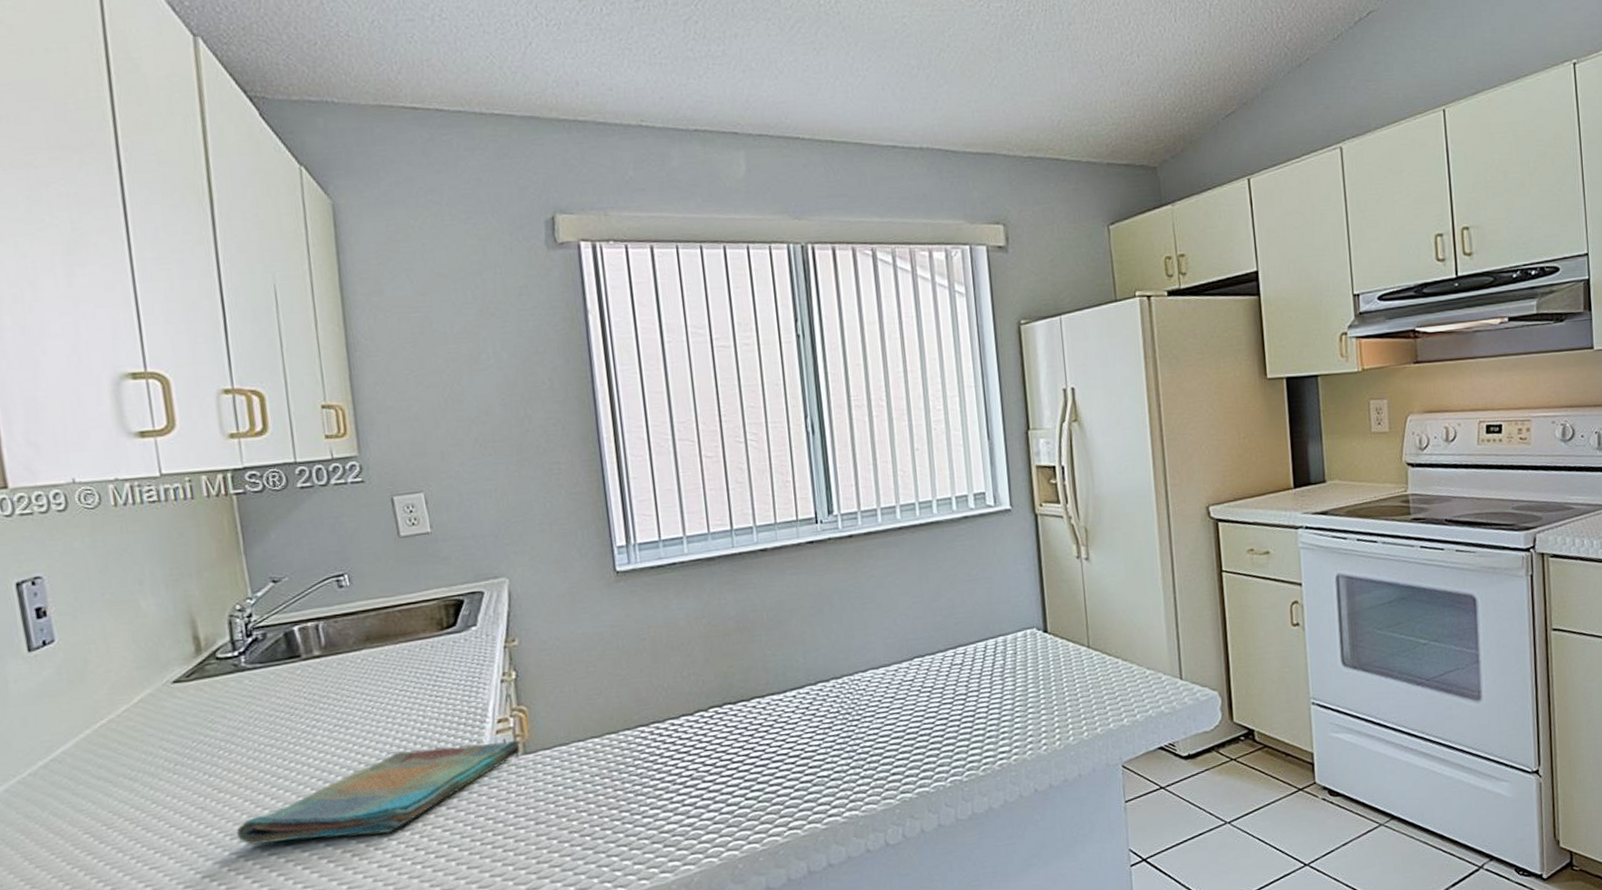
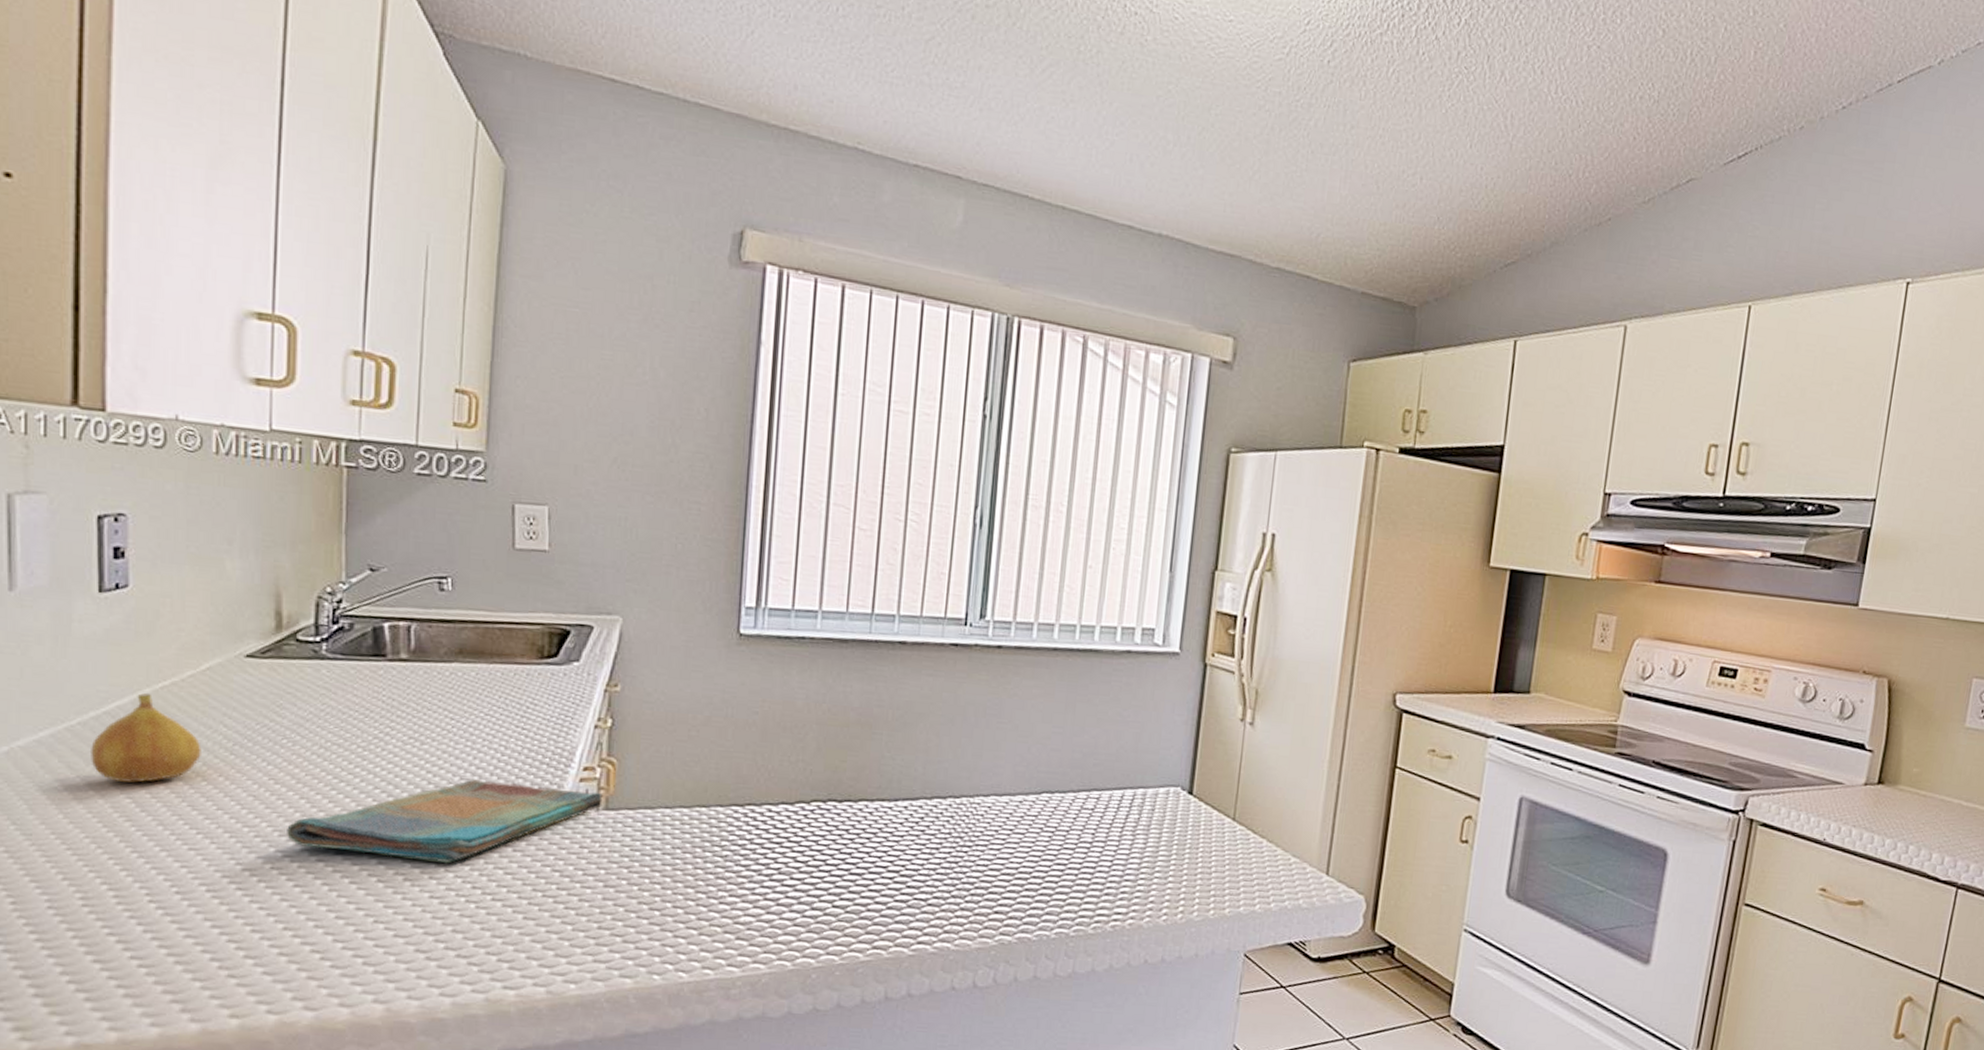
fruit: none [43,735,147,821] -> present [89,693,201,783]

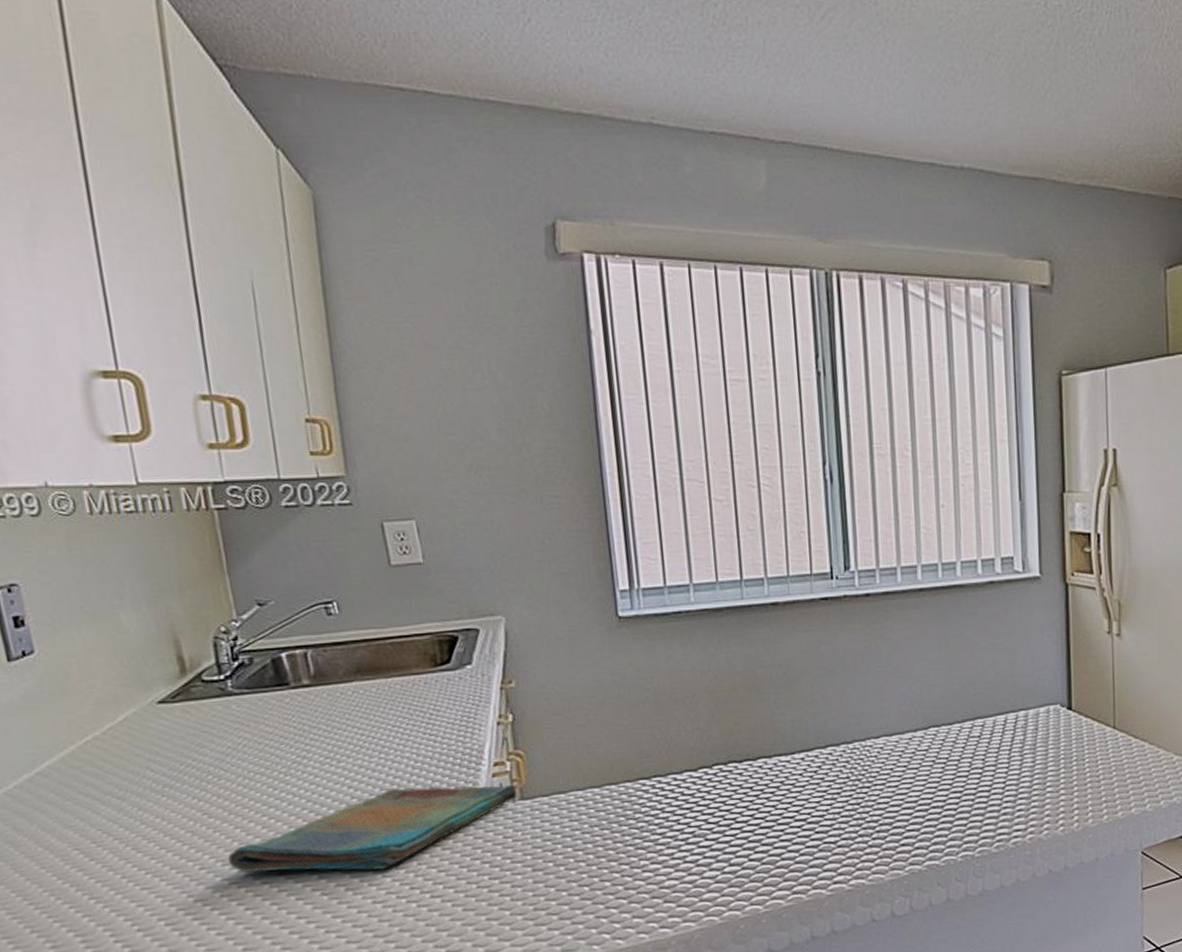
fruit: present [89,693,201,783] -> none [30,751,135,836]

